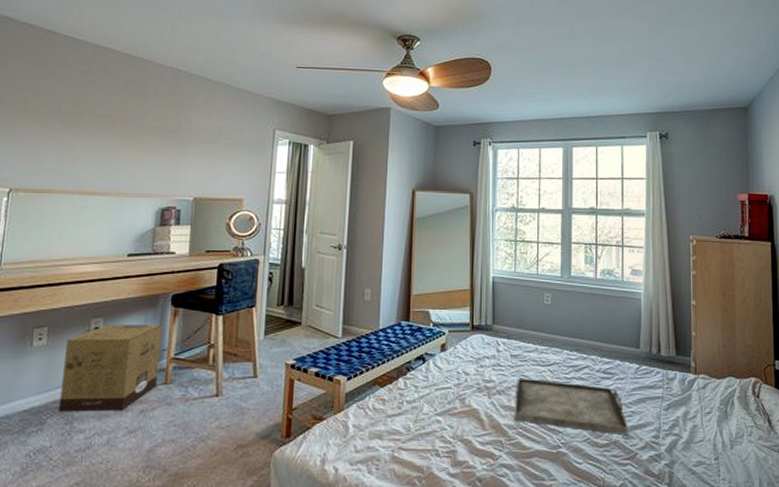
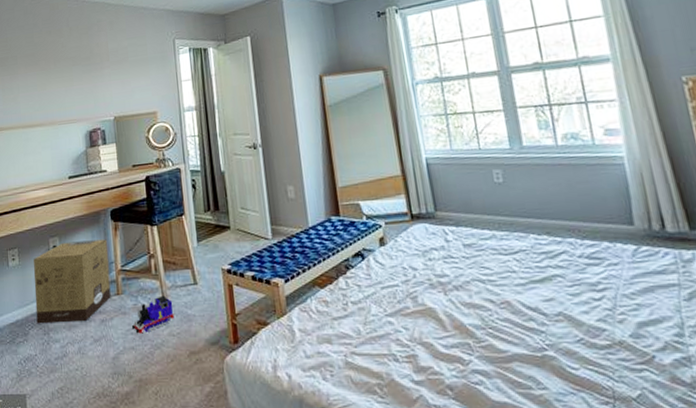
toy train: none [175,387,227,426] -> present [131,295,174,334]
serving tray: present [514,378,629,436] -> none [475,269,639,334]

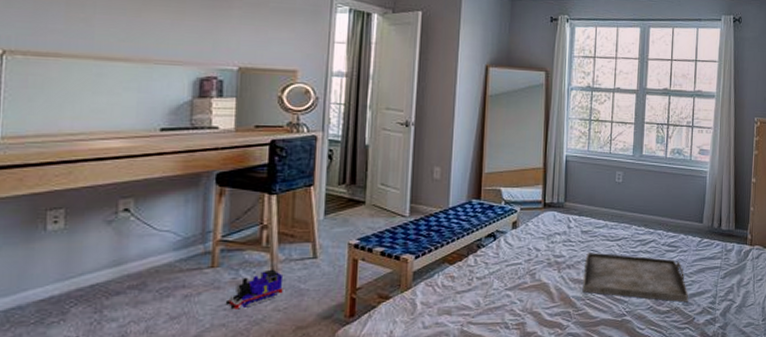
cardboard box: present [33,239,111,324] -> none [84,205,206,301]
serving tray: none [475,269,639,334] -> present [582,252,689,303]

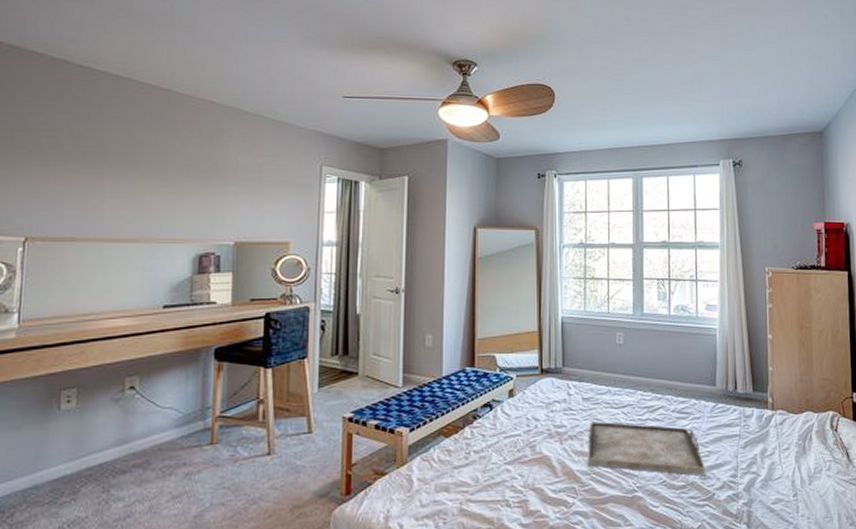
toy train: present [225,269,284,310] -> none [224,445,280,488]

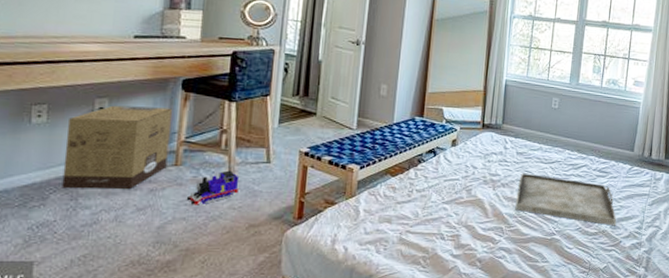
cardboard box: none [93,381,205,480] -> present [62,105,172,189]
toy train: none [224,445,280,488] -> present [186,170,240,205]

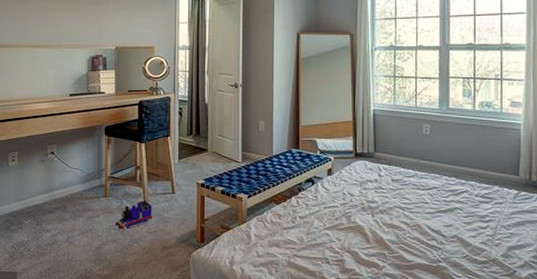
cardboard box: present [62,105,172,189] -> none [31,150,99,216]
serving tray: present [515,173,617,226] -> none [396,200,508,255]

